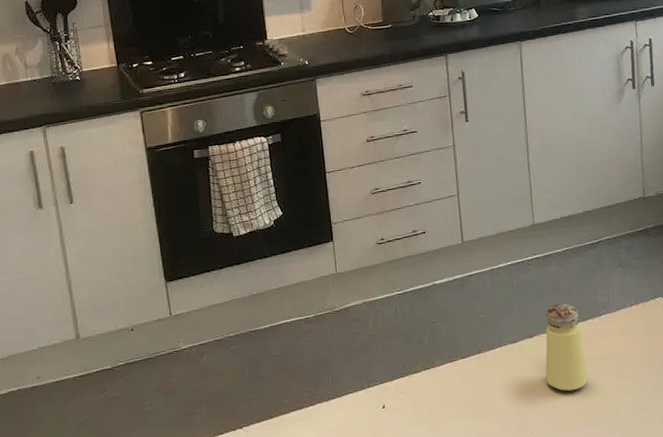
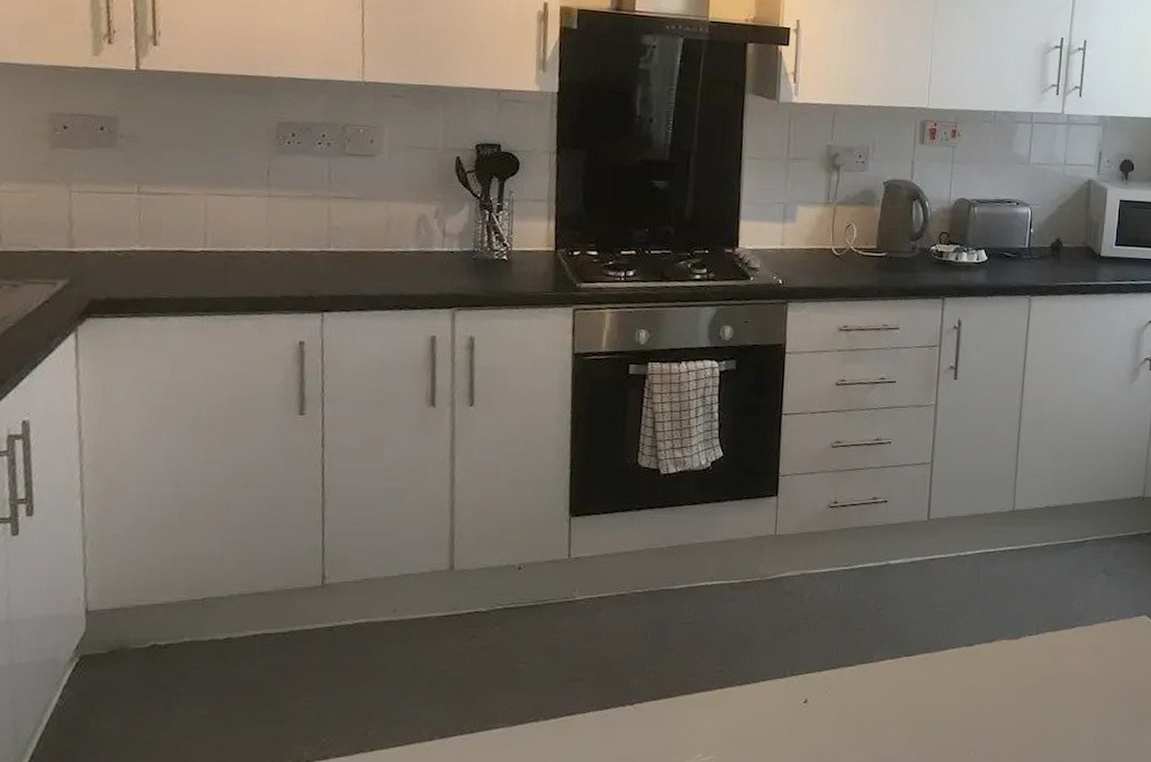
saltshaker: present [545,303,589,391] -> none [1000,607,1049,712]

